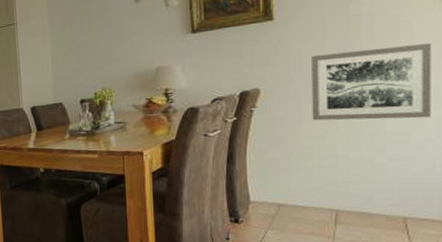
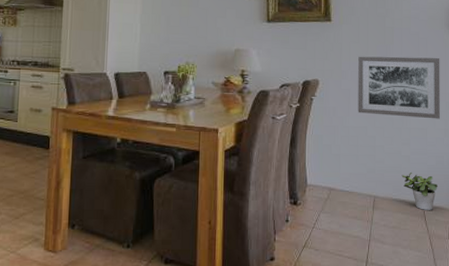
potted plant: none [374,181,426,223] -> present [401,171,438,210]

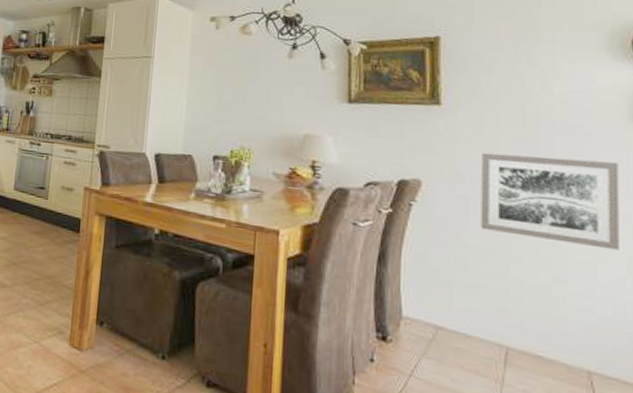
potted plant: present [401,171,438,210] -> none [552,320,616,382]

